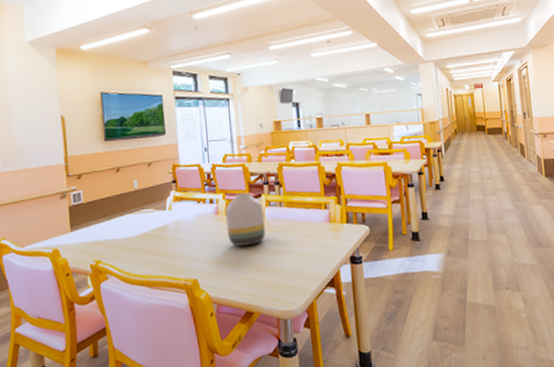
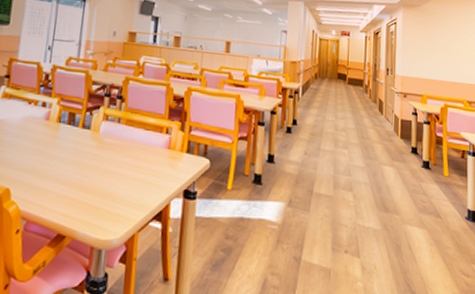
vase: present [225,192,265,246] -> none [54,101,100,160]

